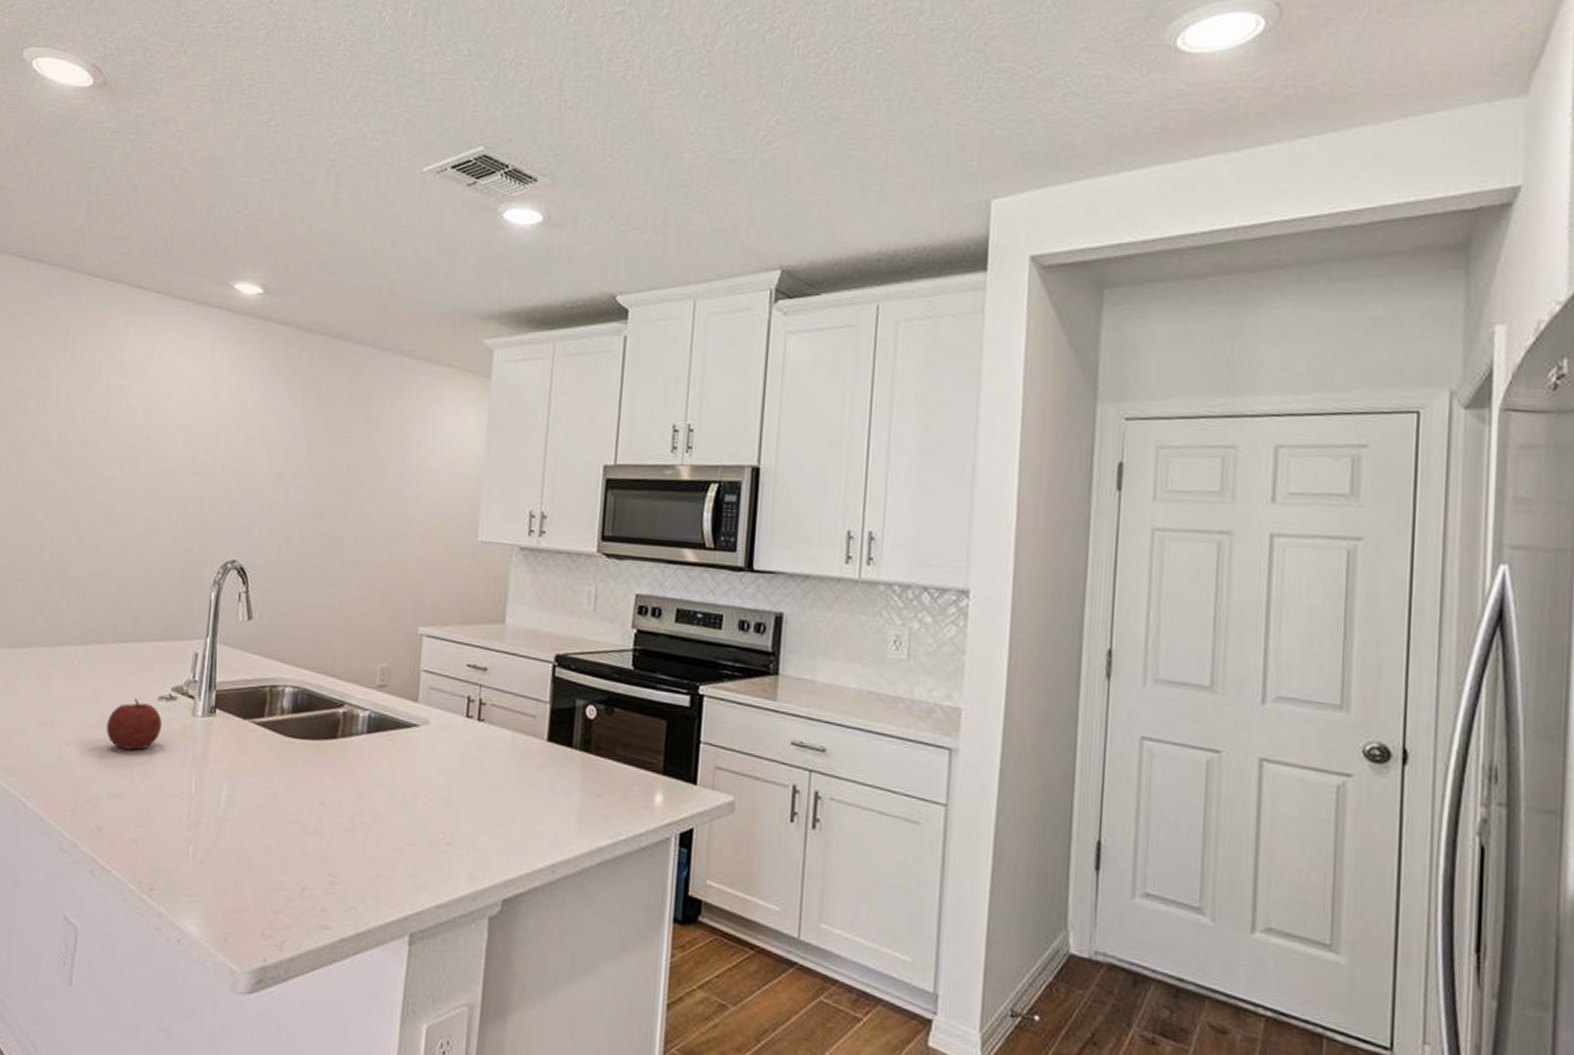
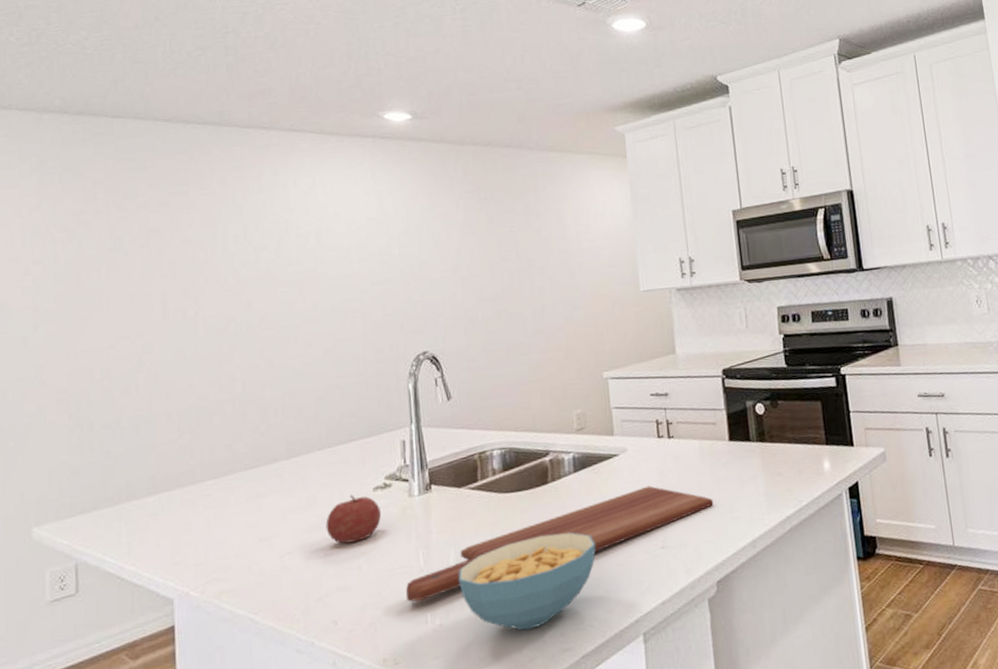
cutting board: none [171,769,516,831] -> present [405,485,713,602]
cereal bowl: none [226,793,376,894] -> present [458,532,596,631]

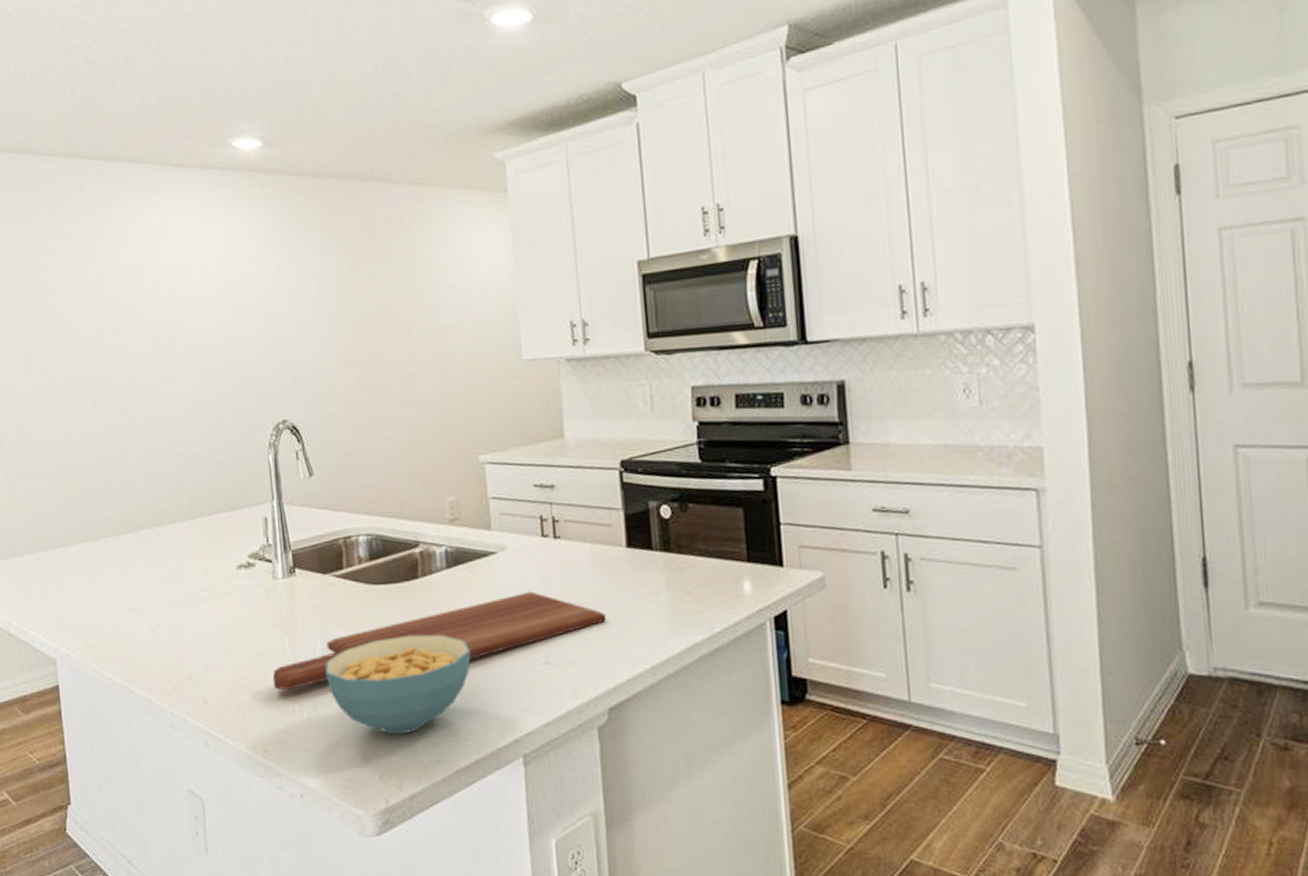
fruit: present [325,494,382,544] -> none [192,571,246,622]

